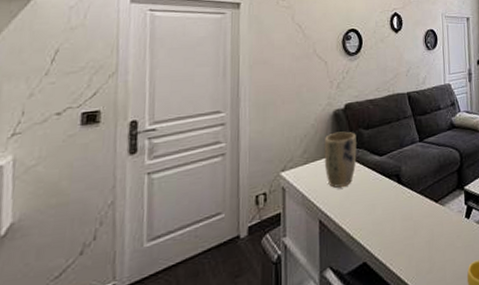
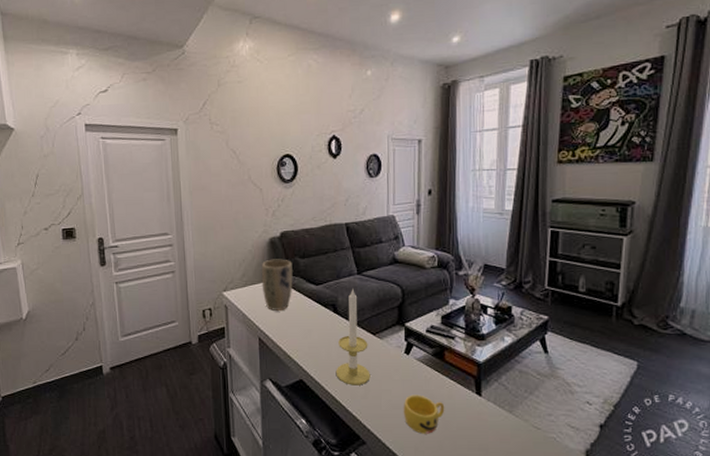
candle: none [400,156,435,261] -> present [335,288,371,385]

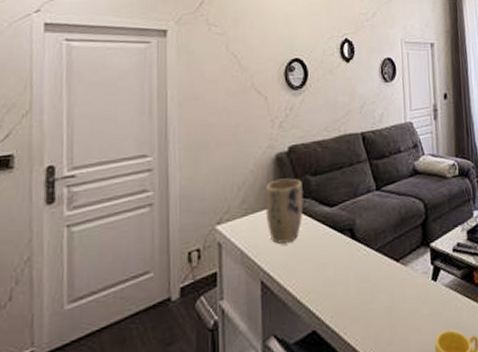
candle: present [335,288,371,385] -> none [355,207,396,330]

